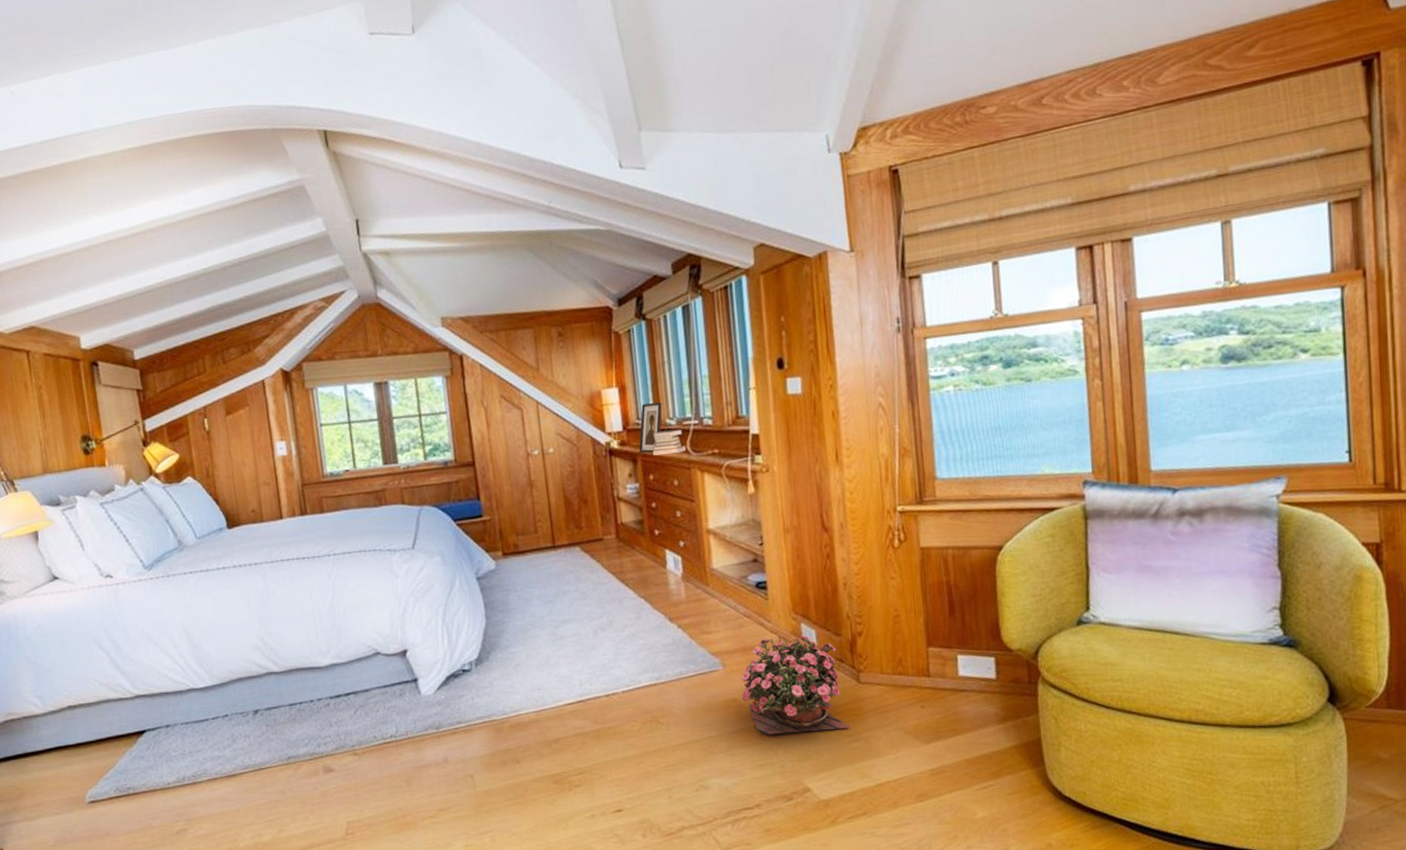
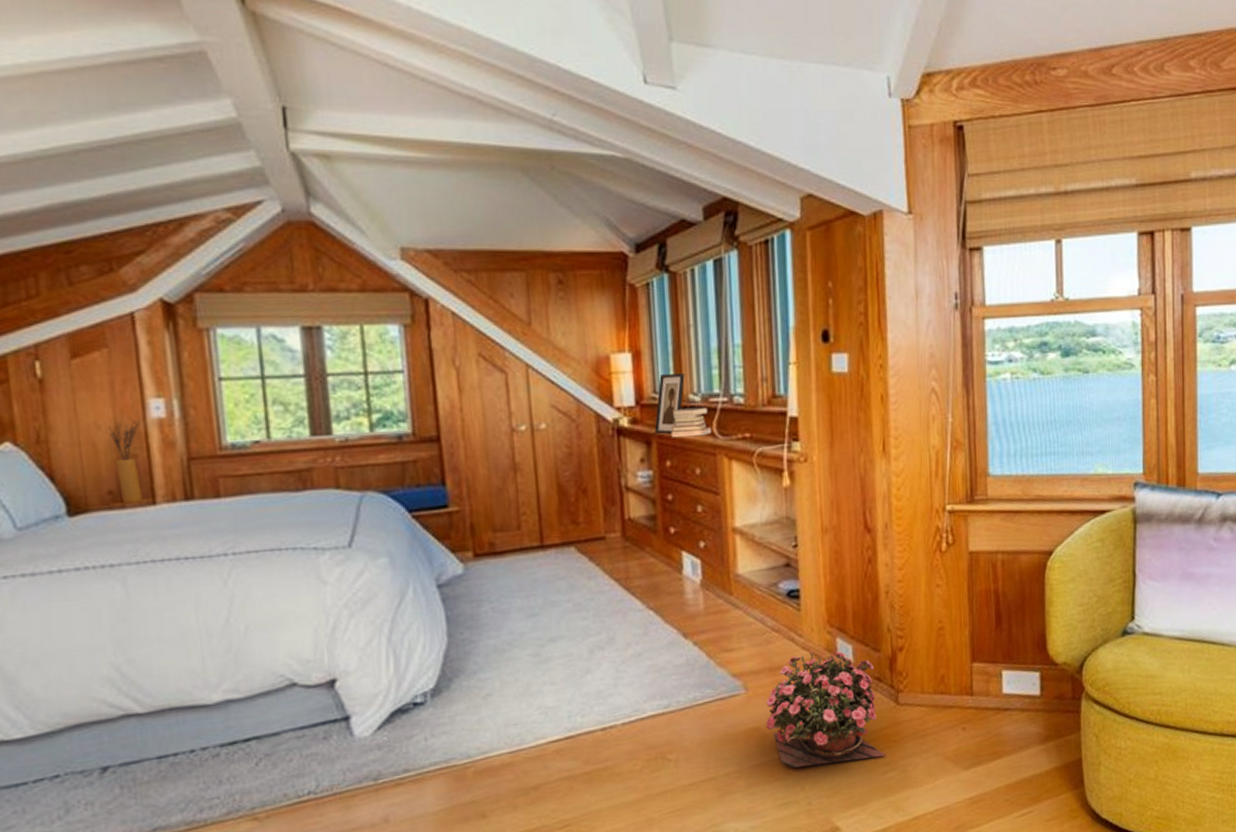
vase: none [251,459,274,519] -> present [109,421,143,504]

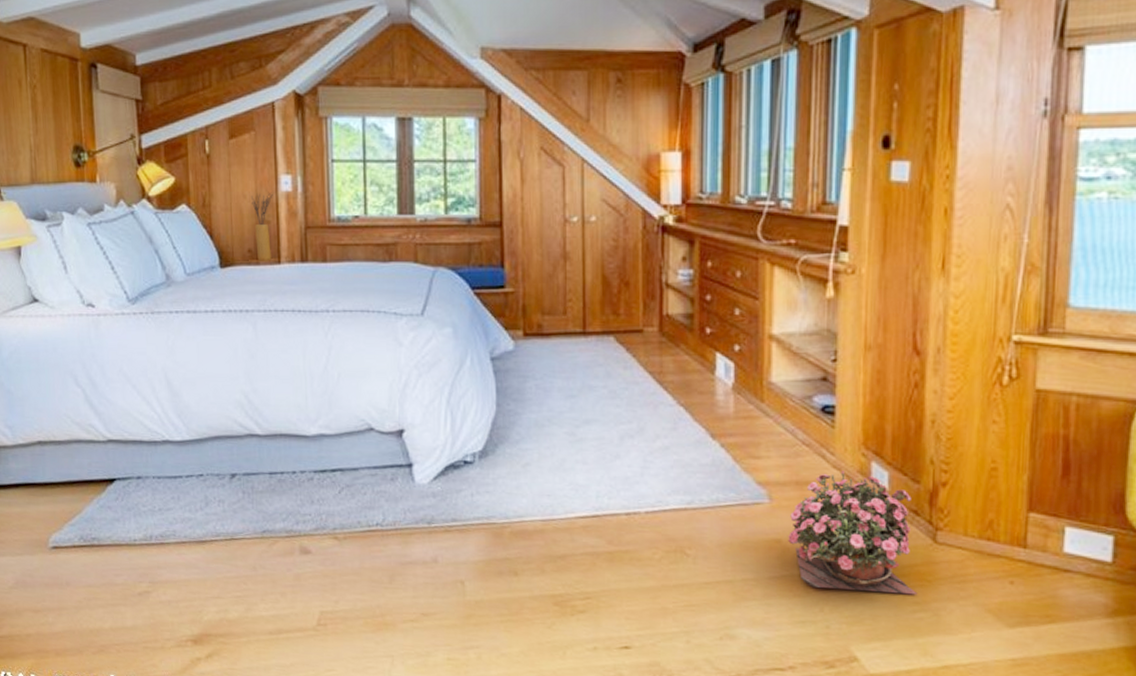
picture frame: present [655,374,685,435] -> none [699,175,733,235]
books: present [670,407,712,438] -> none [714,209,756,239]

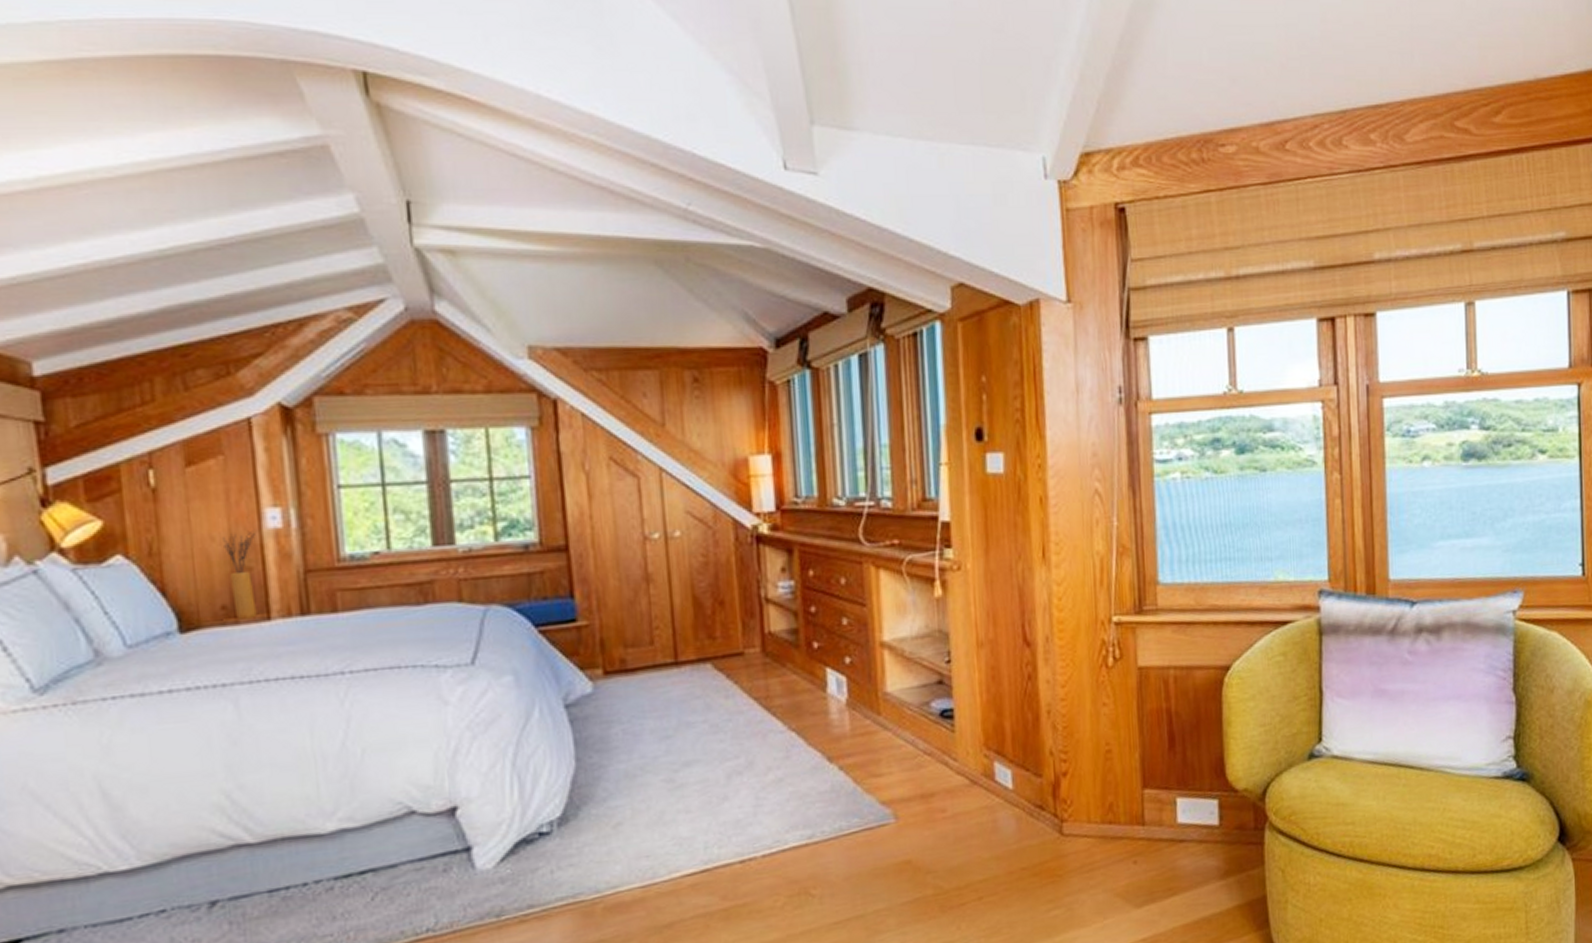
potted flower: present [788,471,918,595] -> none [918,776,1050,906]

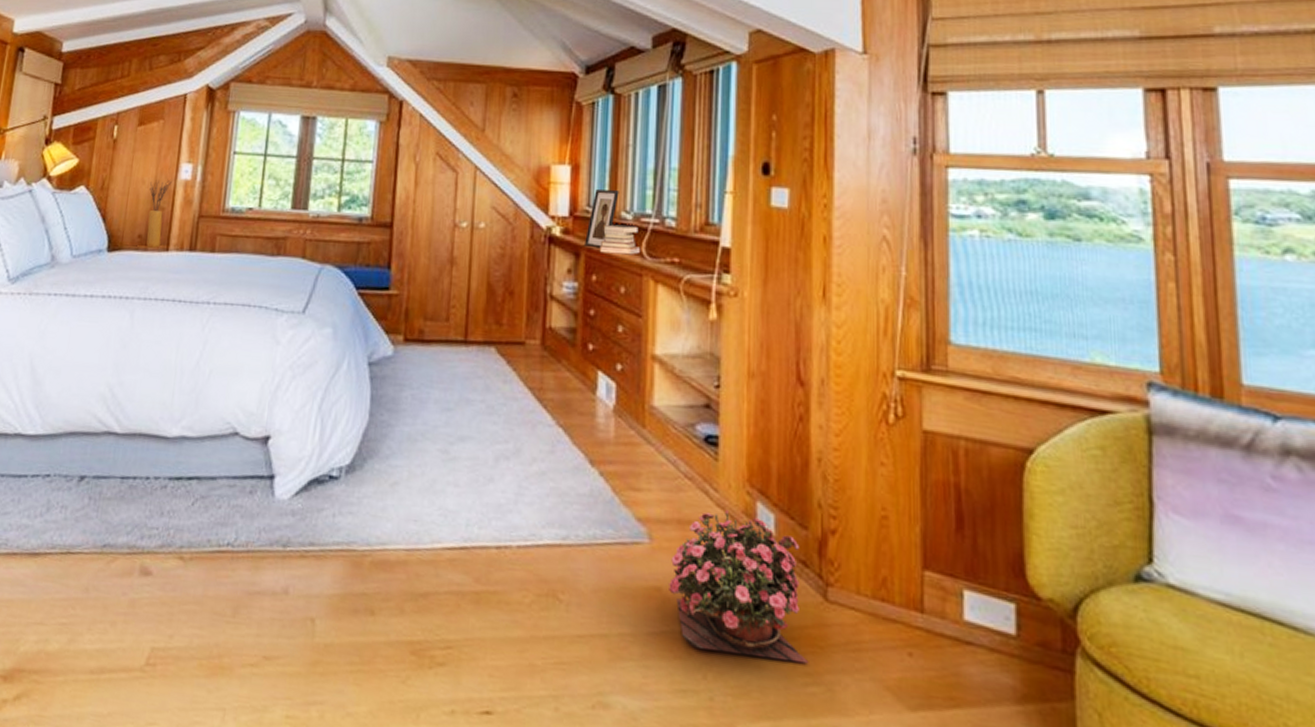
picture frame: none [796,476,829,542] -> present [585,189,619,249]
books: none [813,511,858,546] -> present [599,224,641,255]
potted flower: none [918,776,1050,906] -> present [669,510,809,665]

